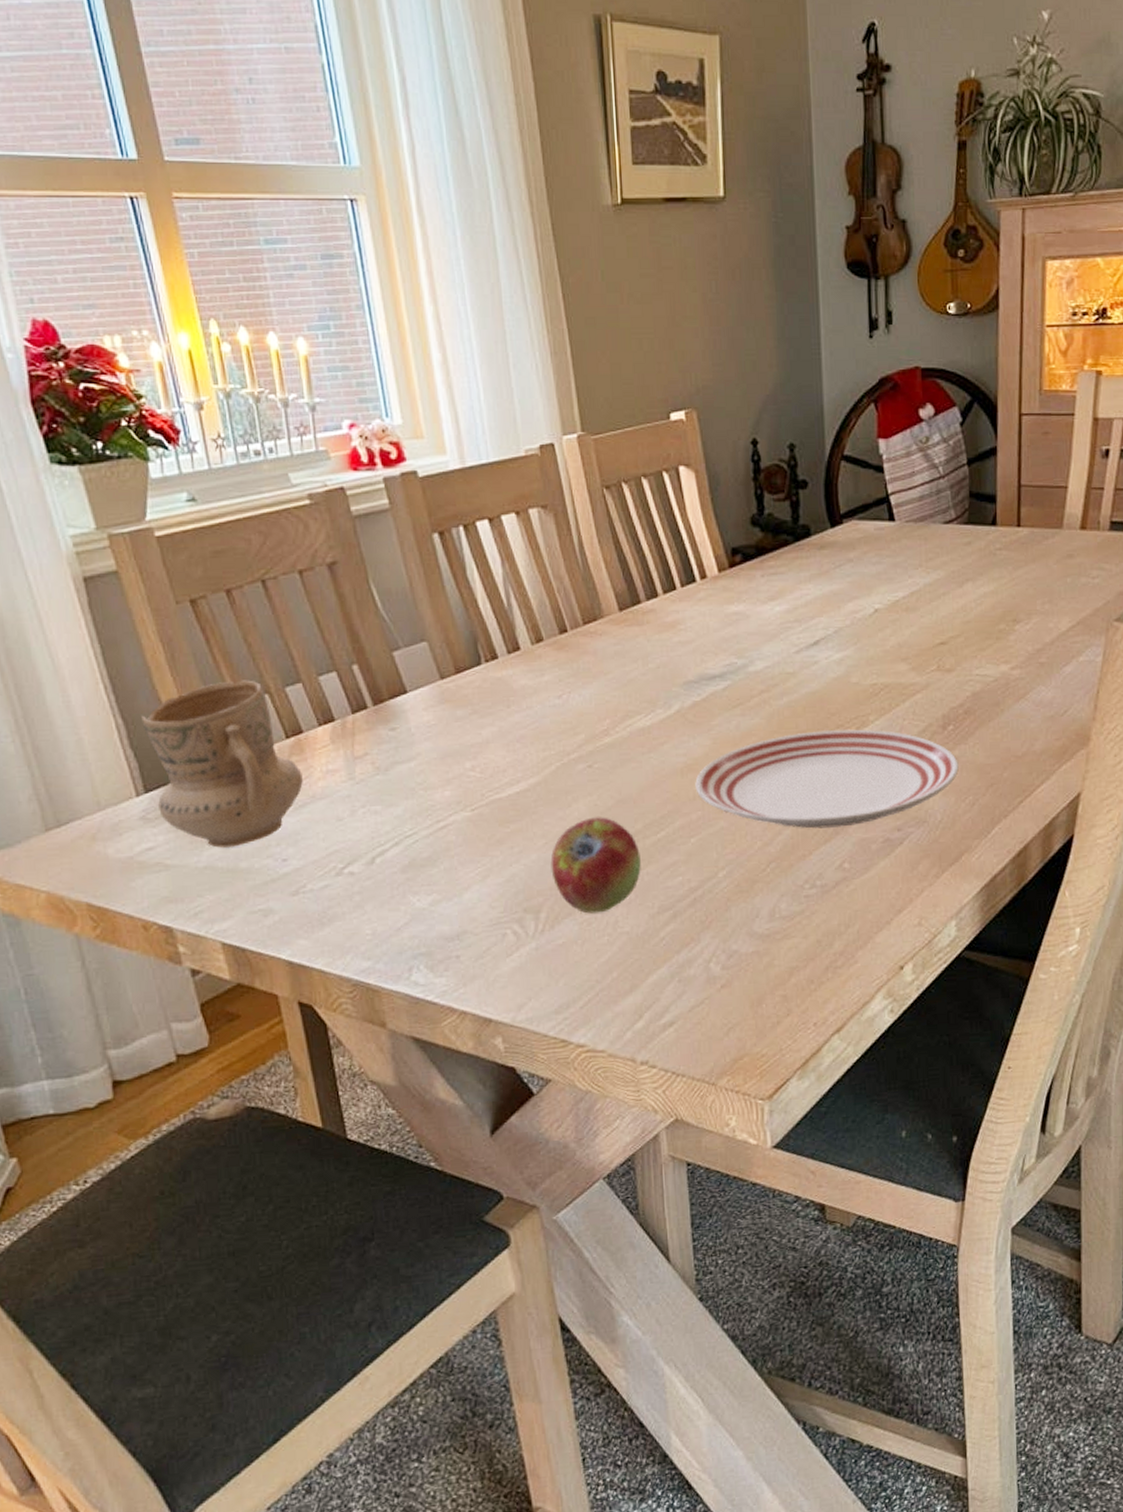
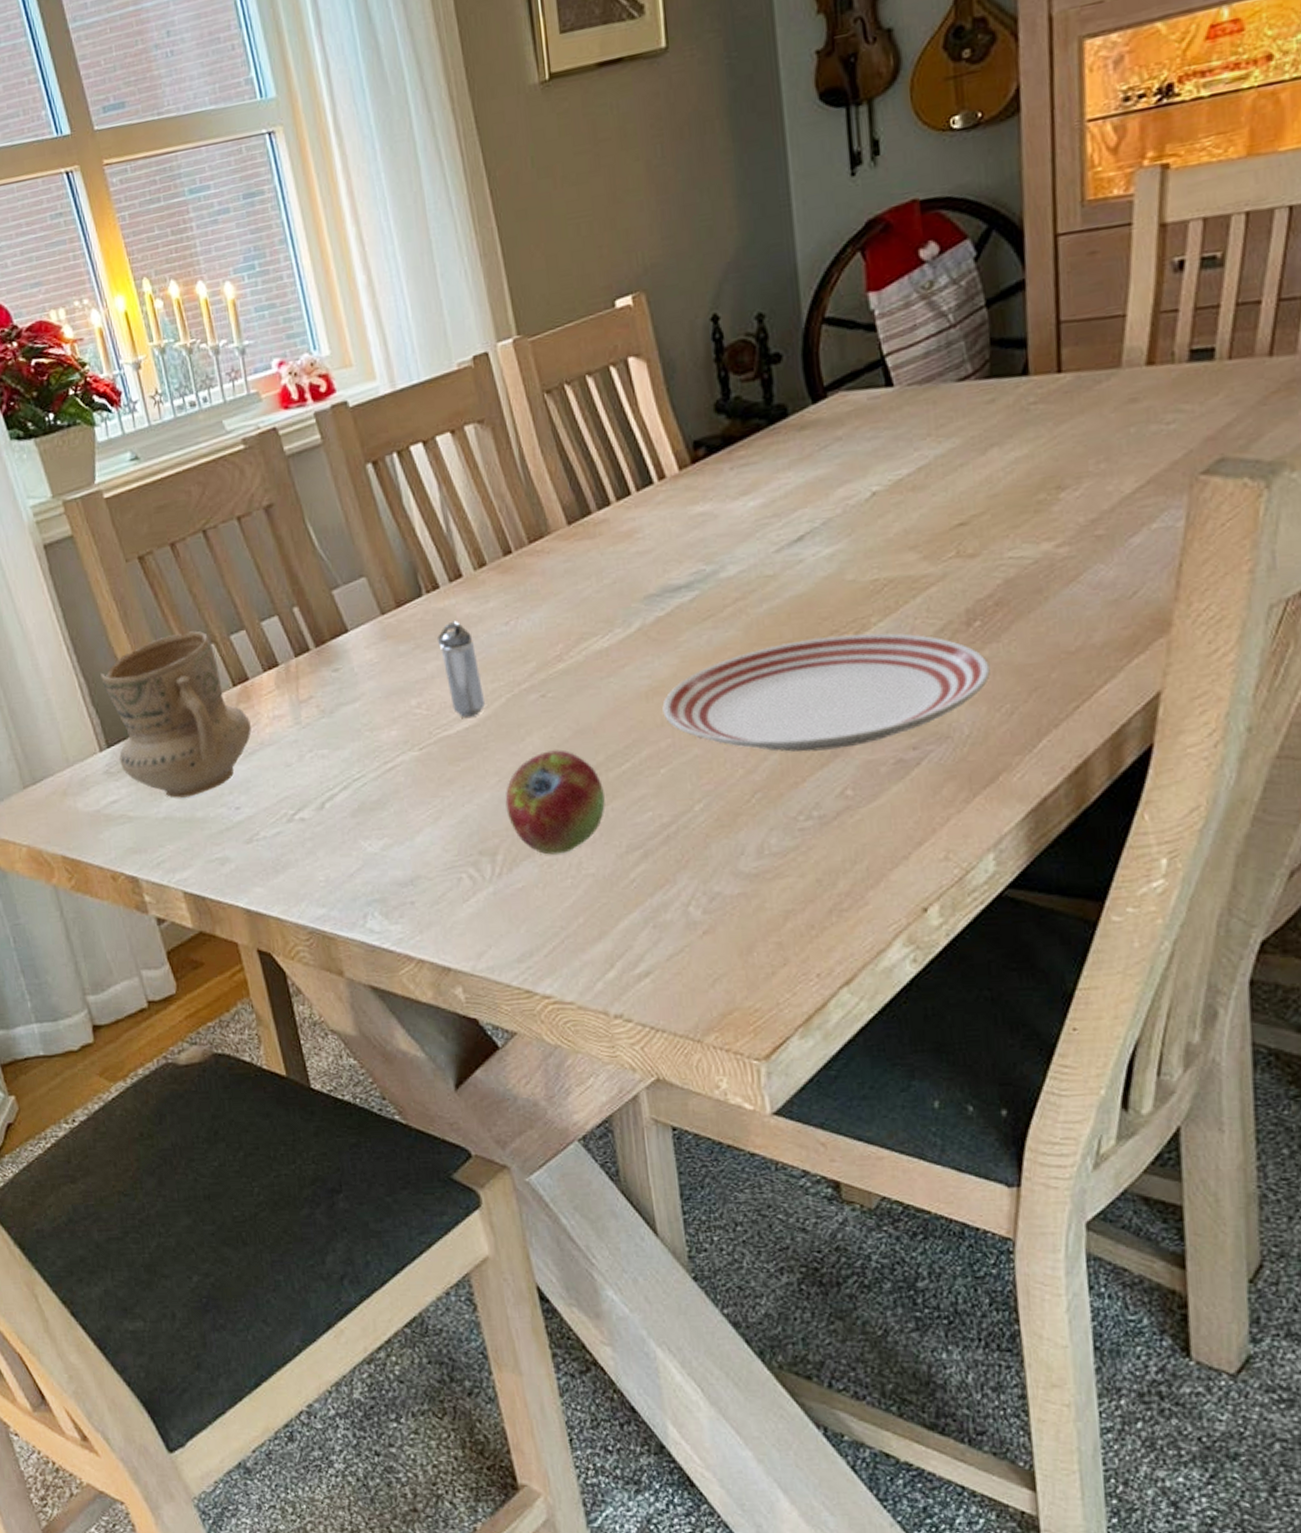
shaker: none [493,690,537,782] -> present [436,620,486,718]

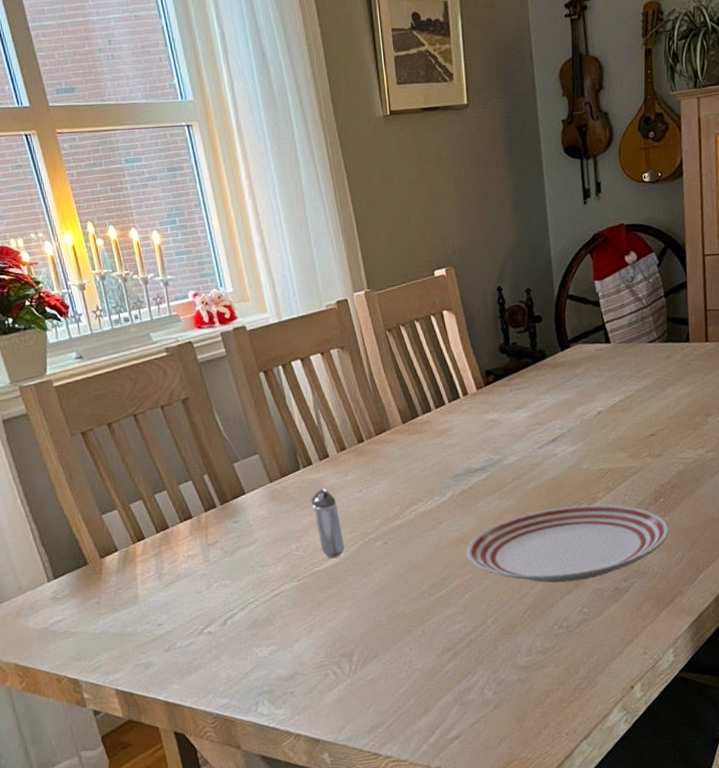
mug: present [100,631,252,798] -> none [49,490,171,618]
fruit: present [505,750,605,855] -> none [359,581,428,656]

